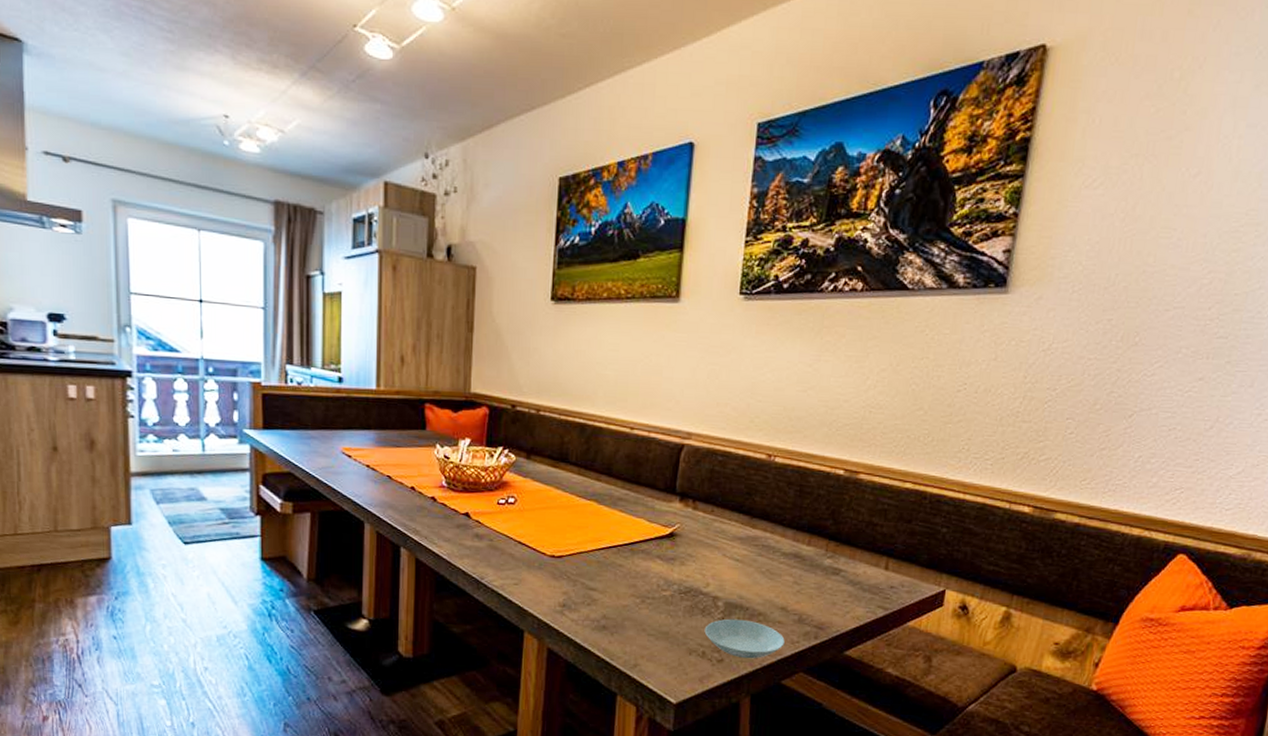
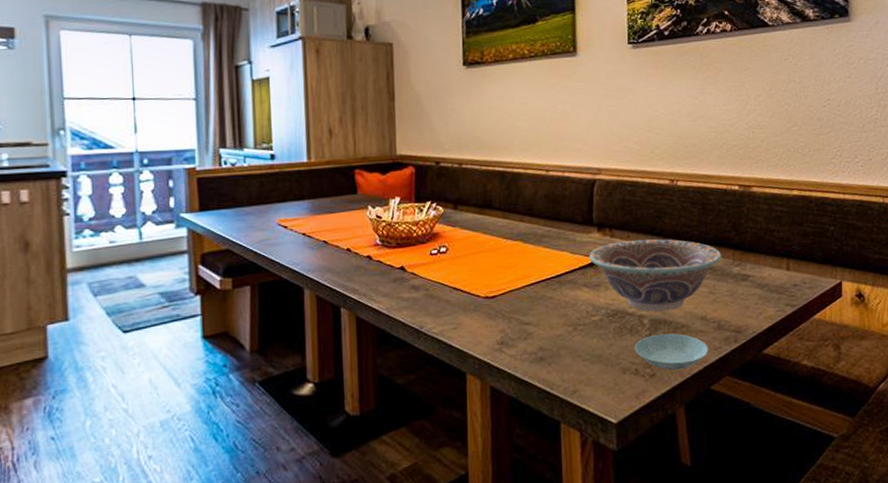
decorative bowl: none [667,515,814,596] -> present [589,239,722,312]

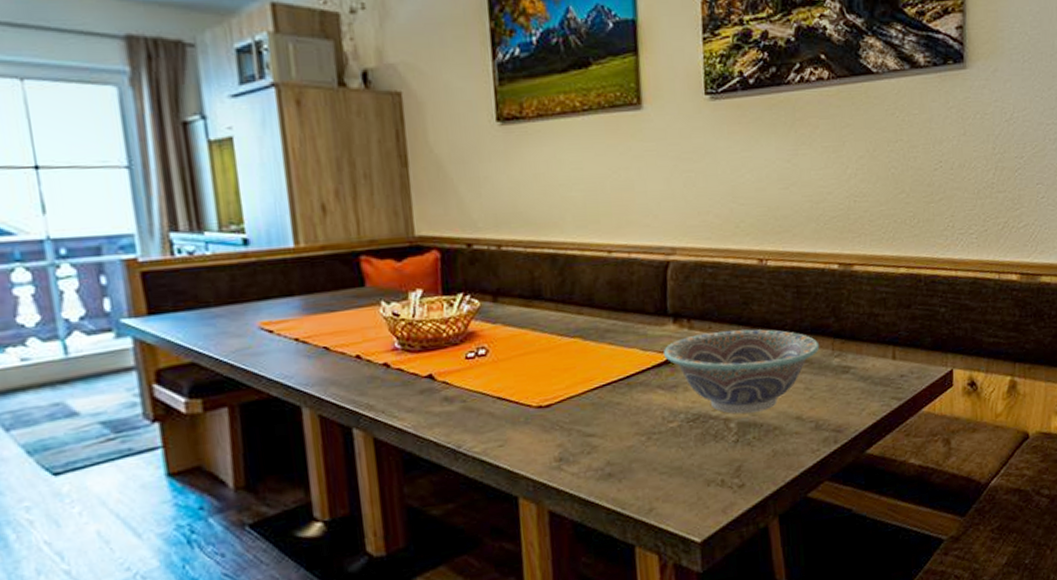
saucer: present [634,333,709,370] -> none [720,437,805,479]

